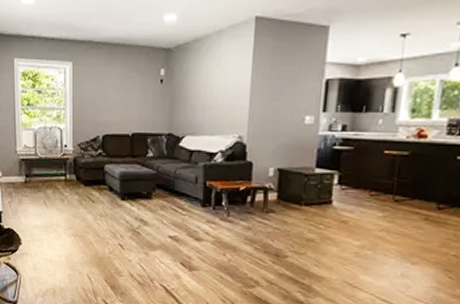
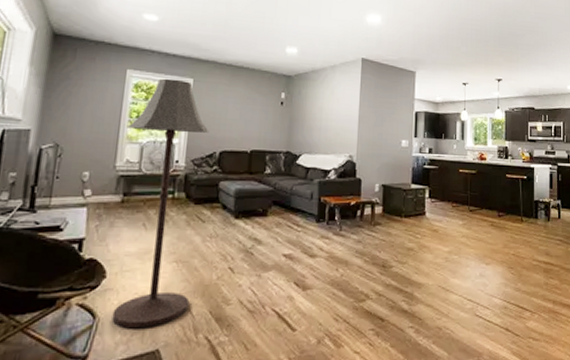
floor lamp: none [22,64,92,287] -> present [112,78,210,329]

